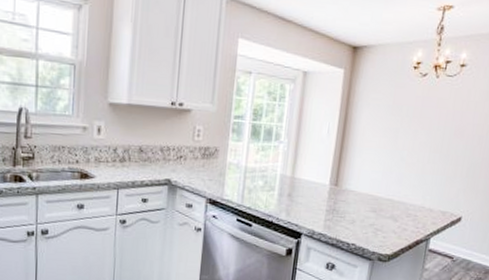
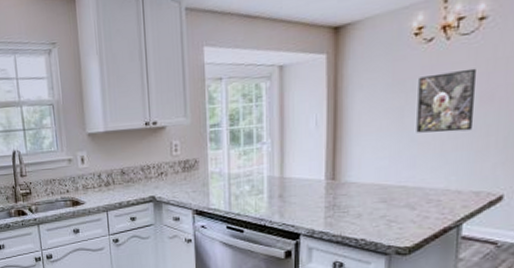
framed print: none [405,105,454,158] -> present [416,68,476,133]

